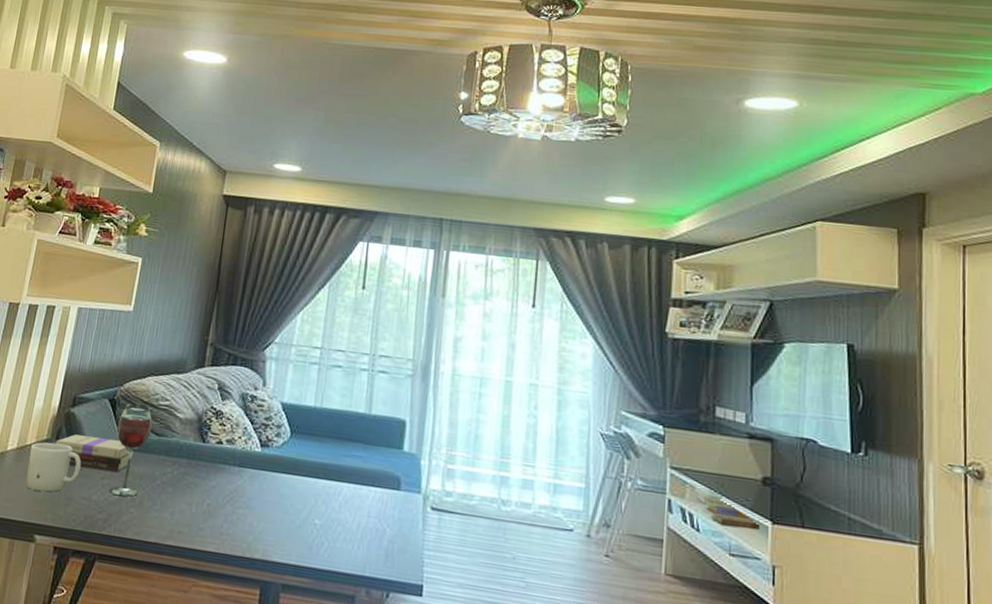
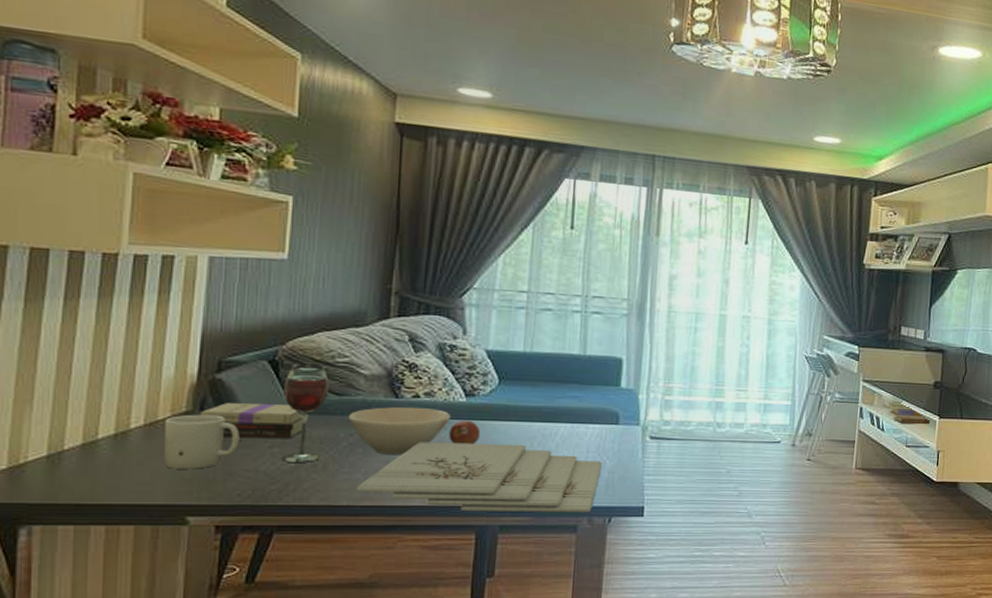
bowl: none [163,450,247,499] -> present [347,406,451,455]
placemat: none [163,487,383,585] -> present [355,441,603,514]
fruit: none [244,469,272,496] -> present [449,420,481,444]

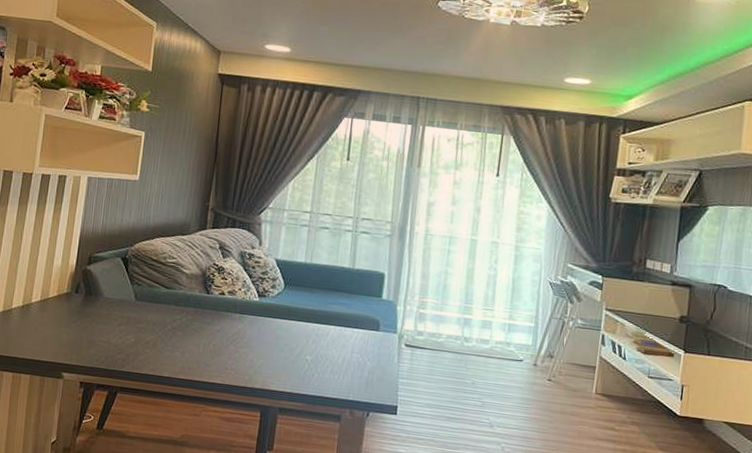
mug: present [163,414,240,469] -> none [51,295,100,337]
books: present [201,403,309,439] -> none [76,288,146,320]
wineglass: present [282,362,329,462] -> none [127,260,161,340]
bowl: present [347,406,451,455] -> none [172,300,247,341]
placemat: present [355,441,603,514] -> none [175,331,364,406]
fruit: present [449,420,481,444] -> none [244,316,269,337]

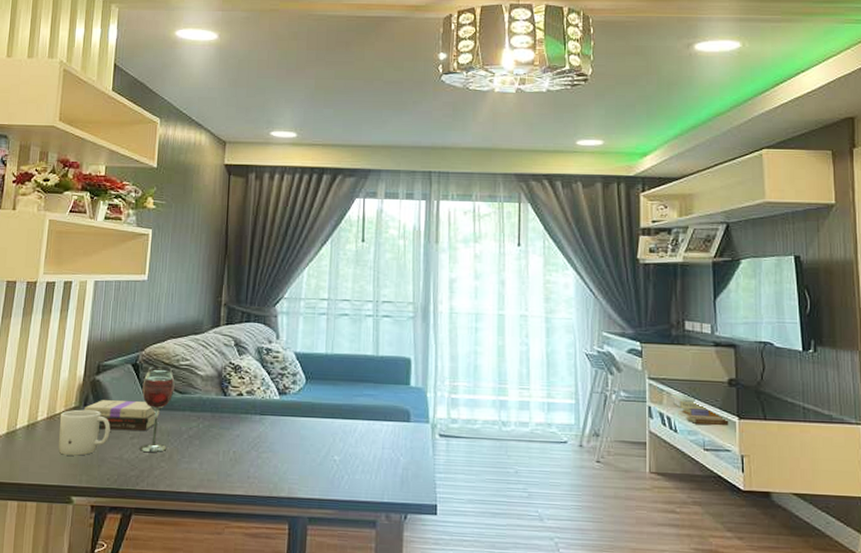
mug: none [51,295,100,337] -> present [58,409,111,456]
books: none [76,288,146,320] -> present [84,400,160,432]
wineglass: none [127,260,161,340] -> present [140,365,175,452]

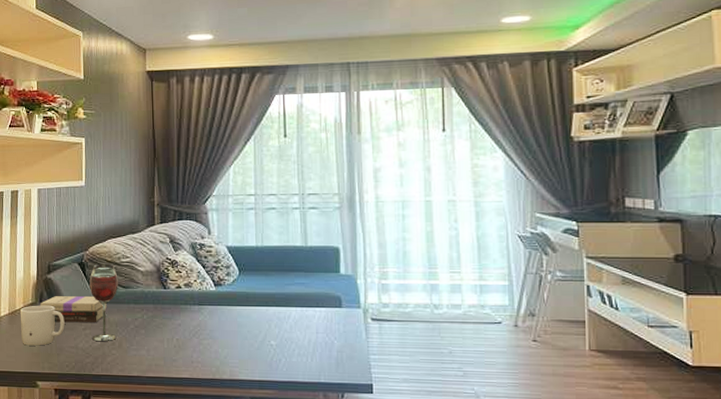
books: present [671,394,729,426] -> none [611,272,676,303]

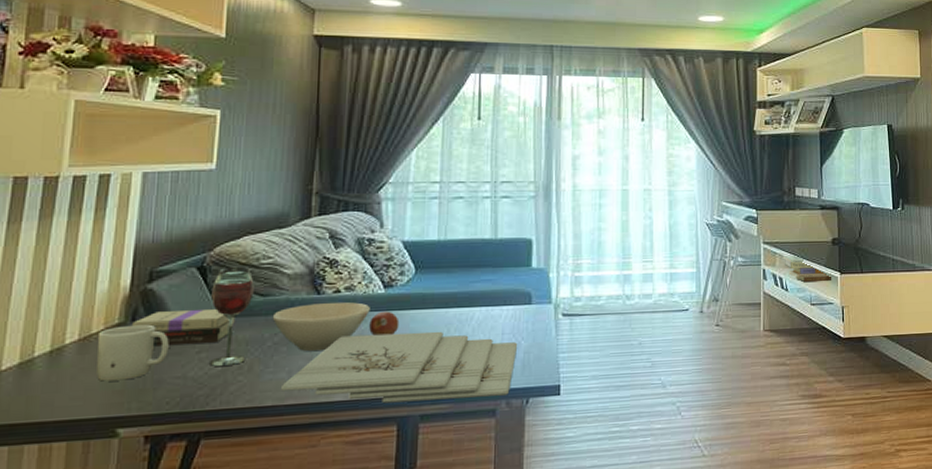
bowl: none [132,296,205,336] -> present [272,302,370,352]
placemat: none [142,324,331,389] -> present [280,331,518,404]
fruit: none [205,306,229,326] -> present [369,311,400,336]
books: none [611,272,676,303] -> present [783,256,832,283]

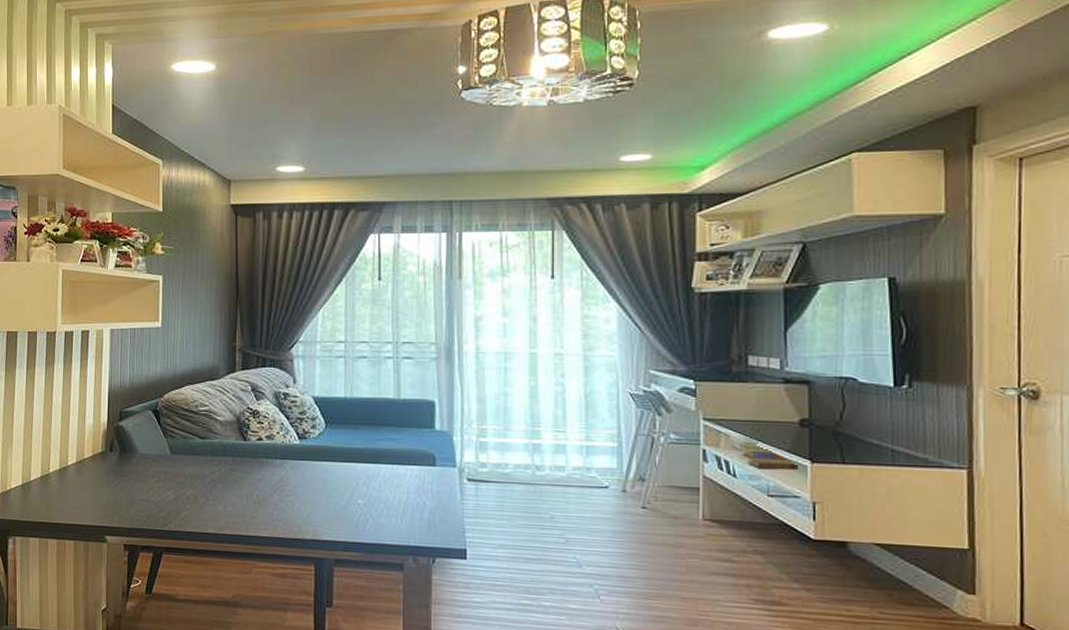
mug: present [96,324,169,382] -> none [88,454,136,498]
books: present [132,309,235,347] -> none [111,445,182,475]
wineglass: present [210,266,254,366] -> none [164,411,195,495]
bowl: present [272,302,370,352] -> none [210,448,288,491]
placemat: present [280,331,518,404] -> none [219,479,423,553]
fruit: present [369,311,400,336] -> none [288,460,313,483]

